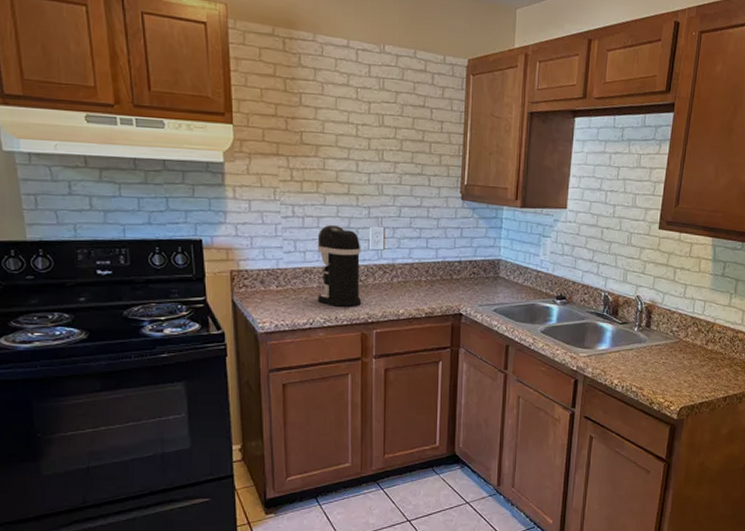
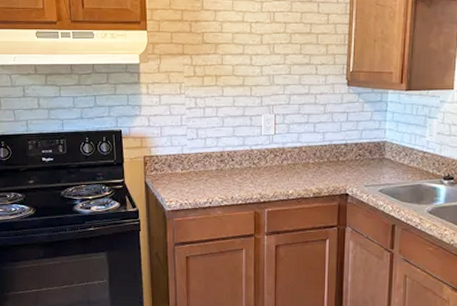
coffee maker: present [317,224,362,307] -> none [216,113,255,188]

